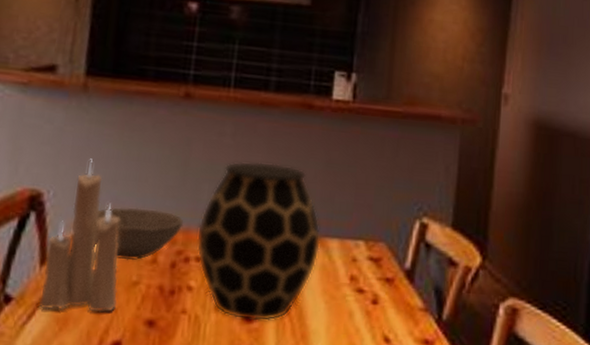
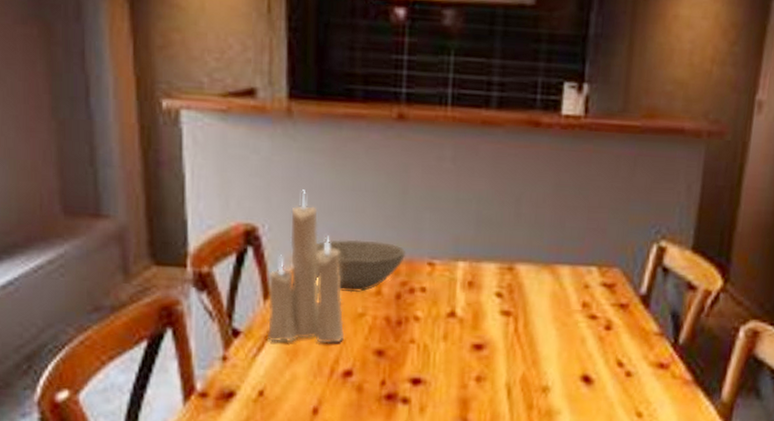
vase: present [196,161,321,322] -> none [420,186,551,349]

